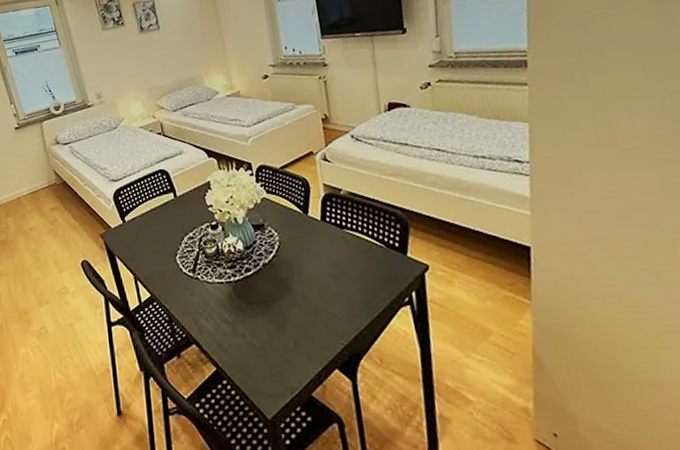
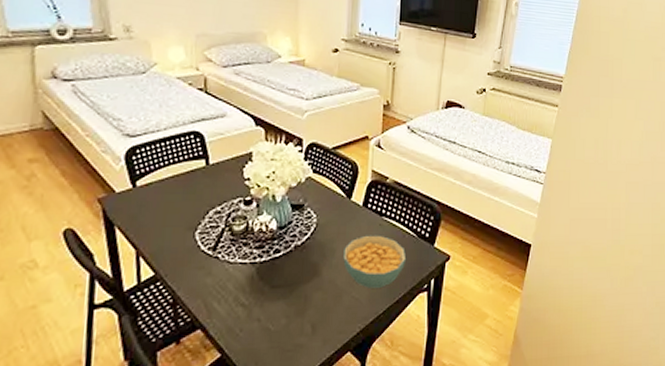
cereal bowl: none [310,248,379,303] -> present [343,235,407,288]

